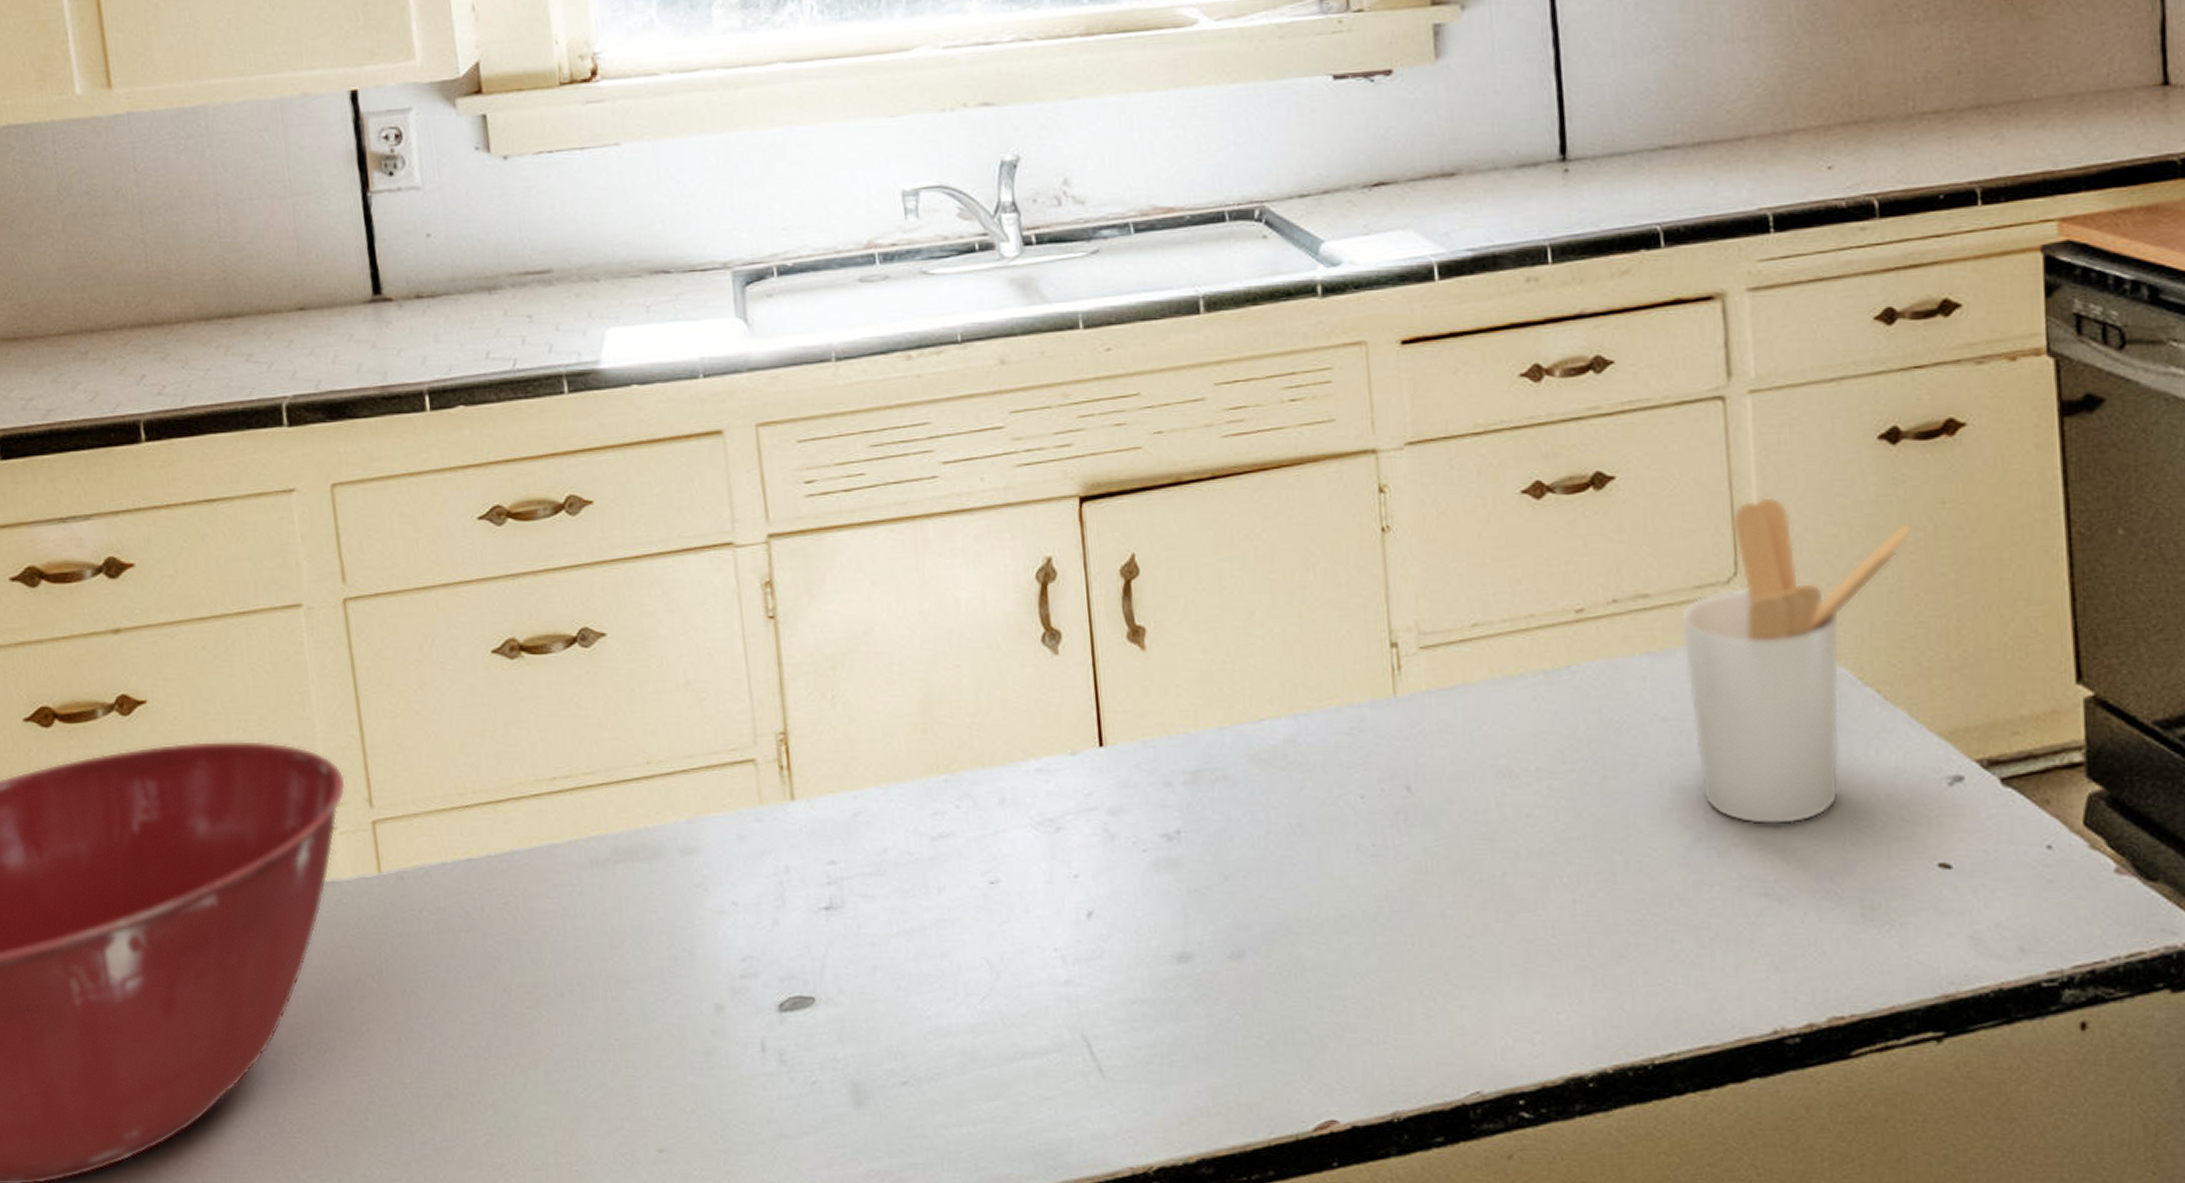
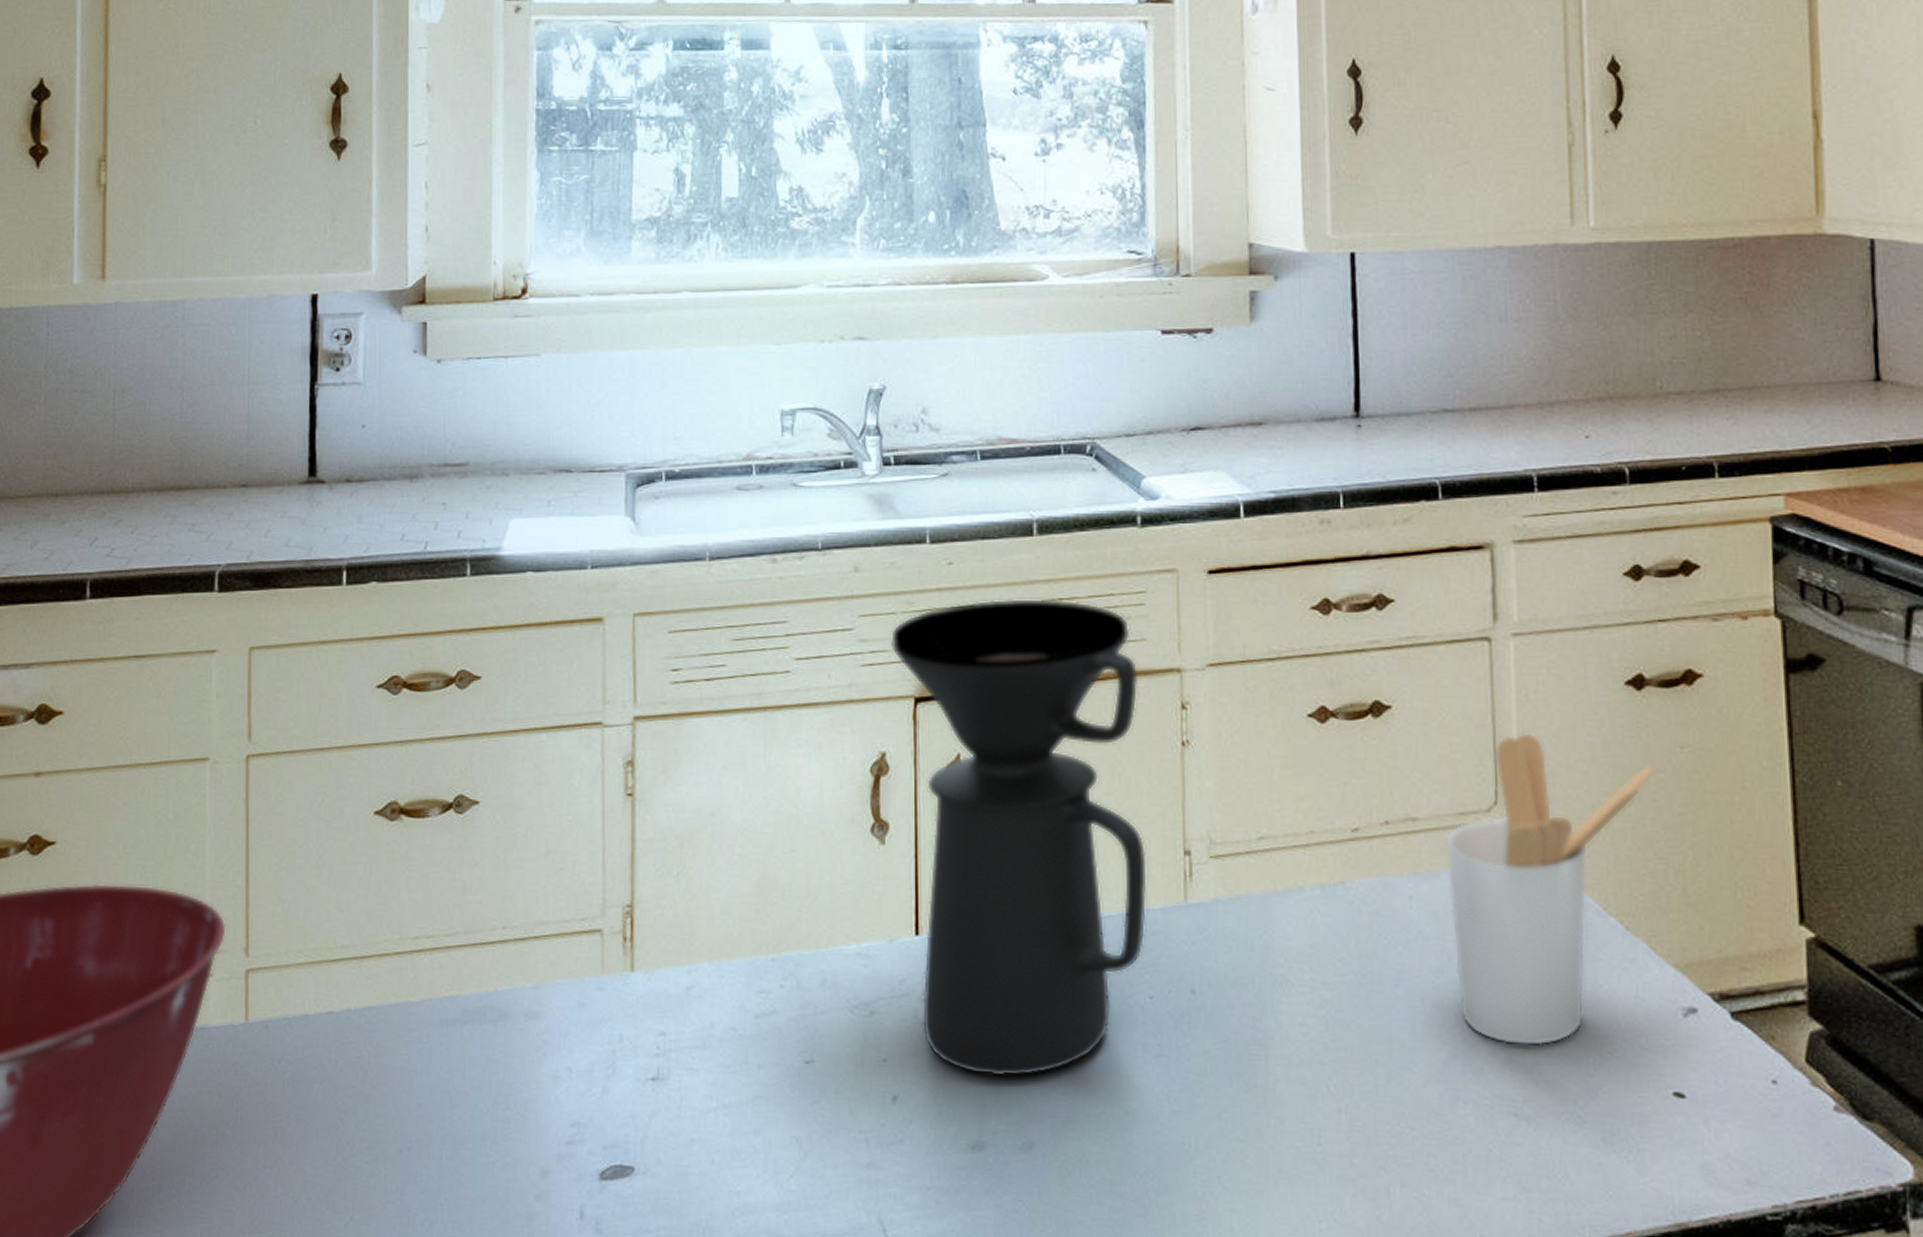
coffee maker: none [1046,381,1353,886] -> present [890,597,1147,1078]

